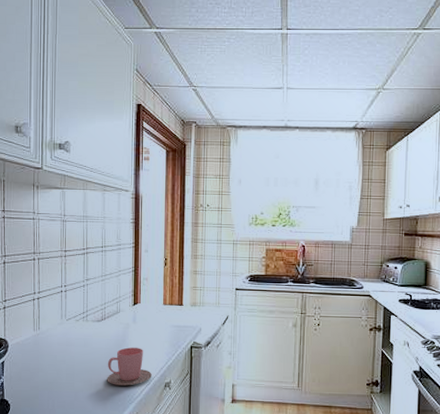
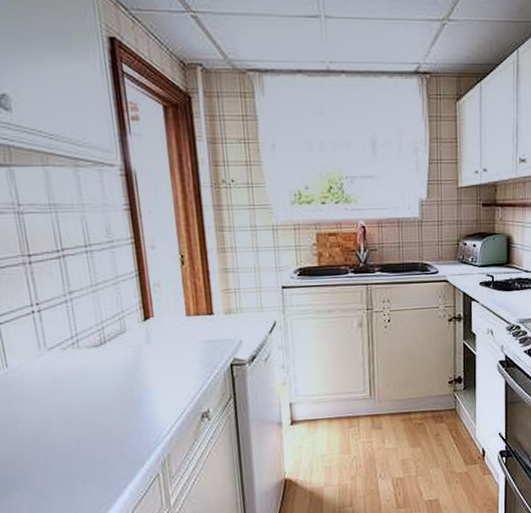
cup: present [107,347,152,386] -> none [117,374,183,425]

